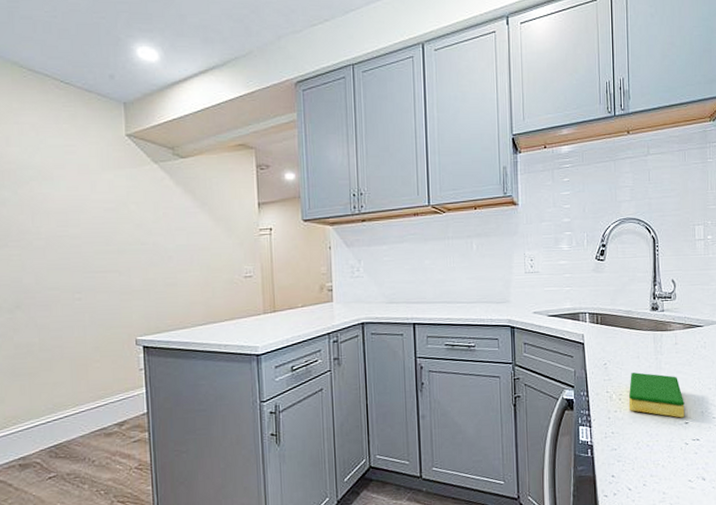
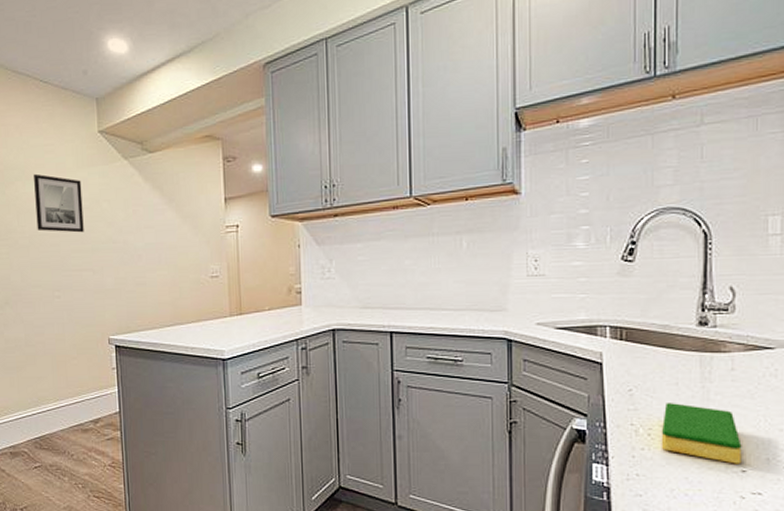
wall art: none [52,174,109,234] -> present [34,173,84,233]

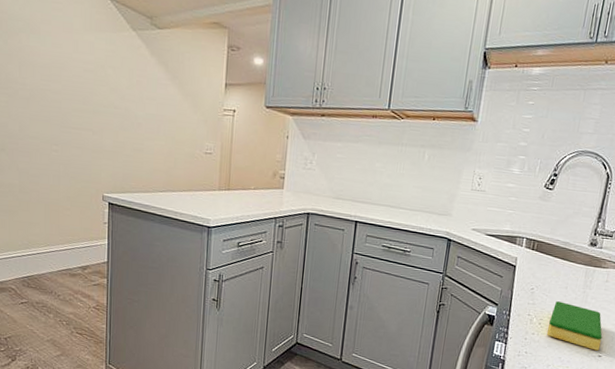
wall art: present [34,173,84,233] -> none [39,28,88,94]

